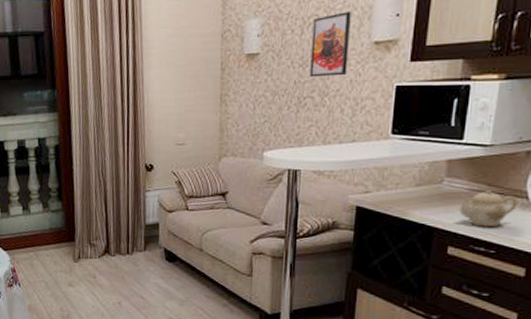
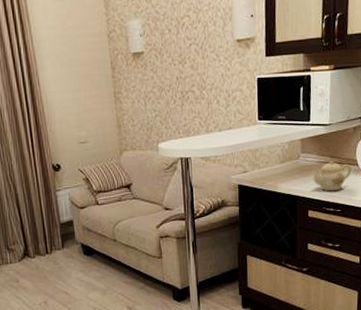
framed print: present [309,11,351,77] -> none [186,12,218,73]

